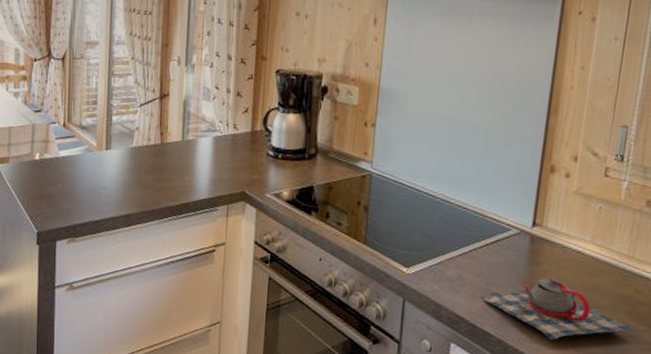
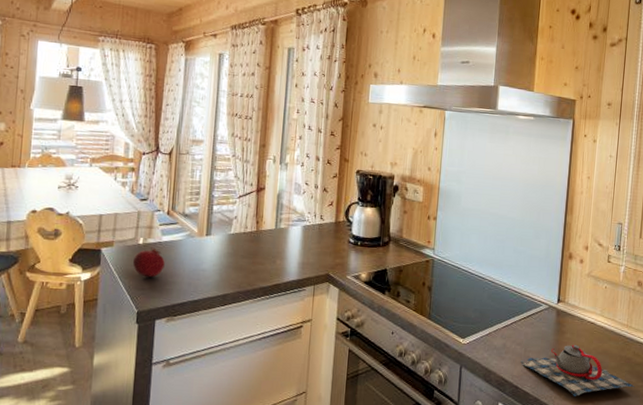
fruit: none [29,163,63,196] -> present [132,247,165,278]

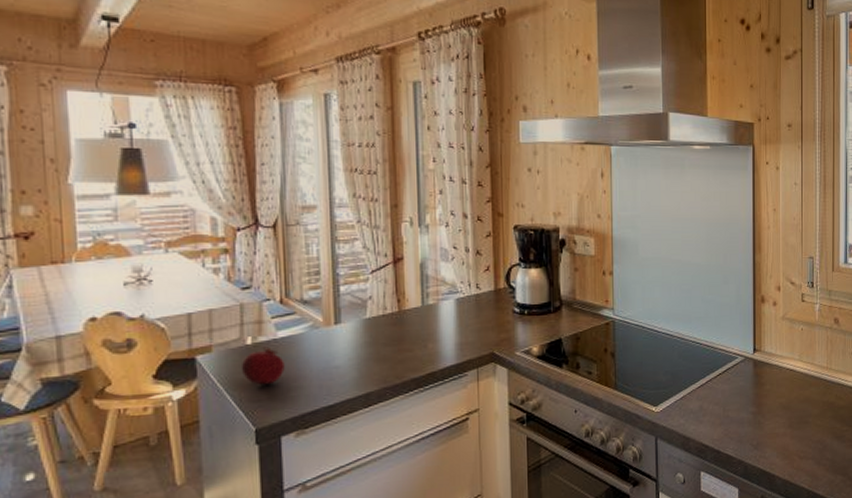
teapot: present [520,344,636,396] -> none [720,395,840,452]

